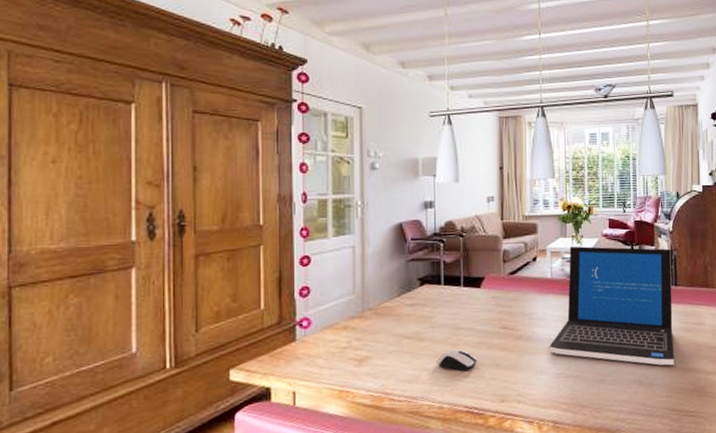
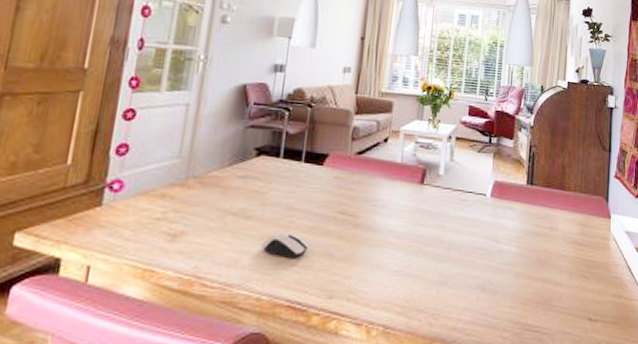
laptop: present [549,246,674,366] -> none [389,131,531,272]

